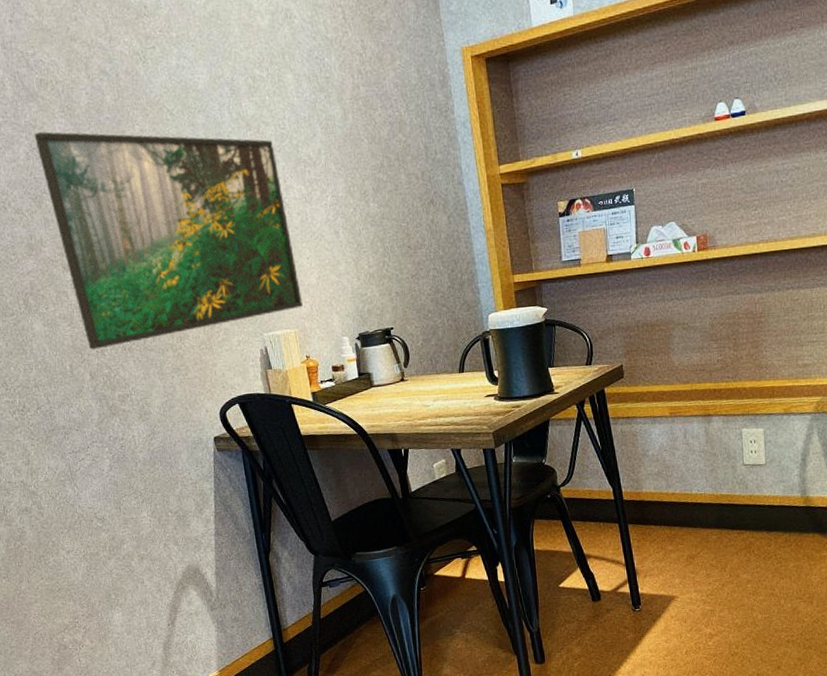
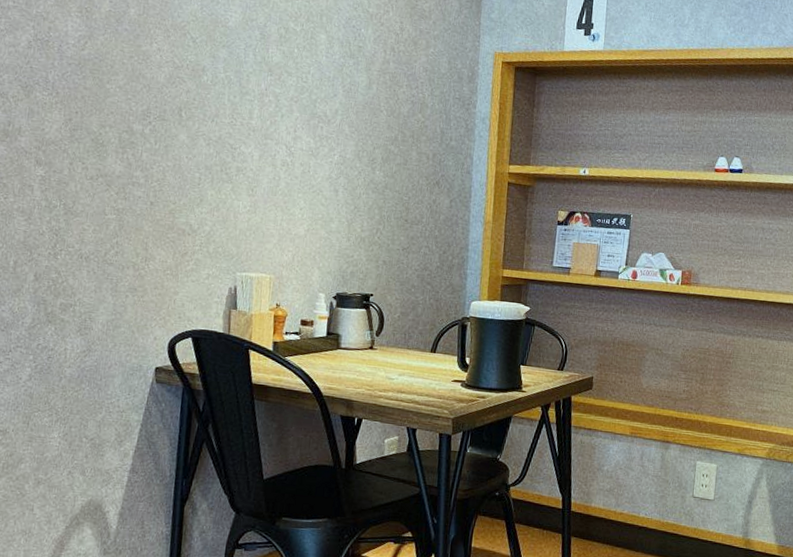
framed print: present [34,131,303,350] -> none [41,25,292,255]

